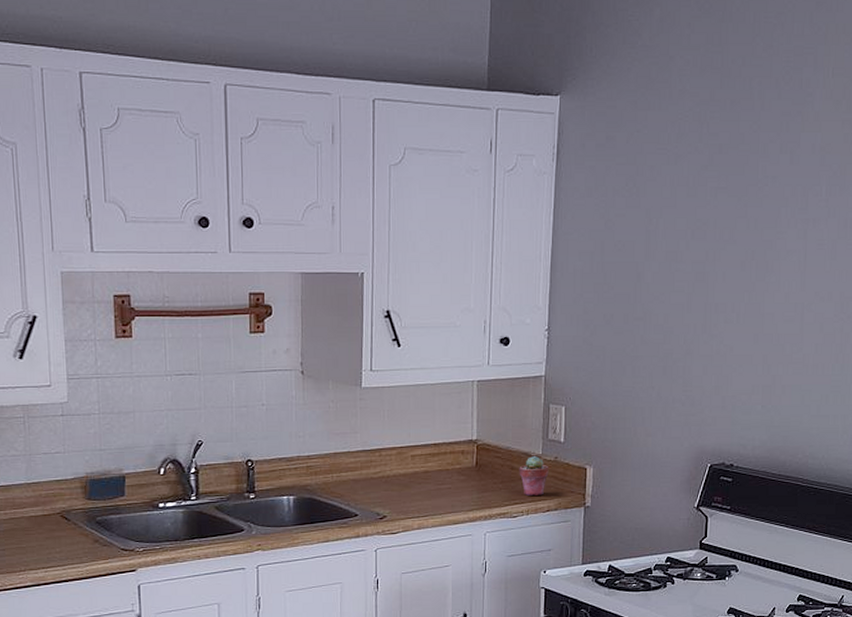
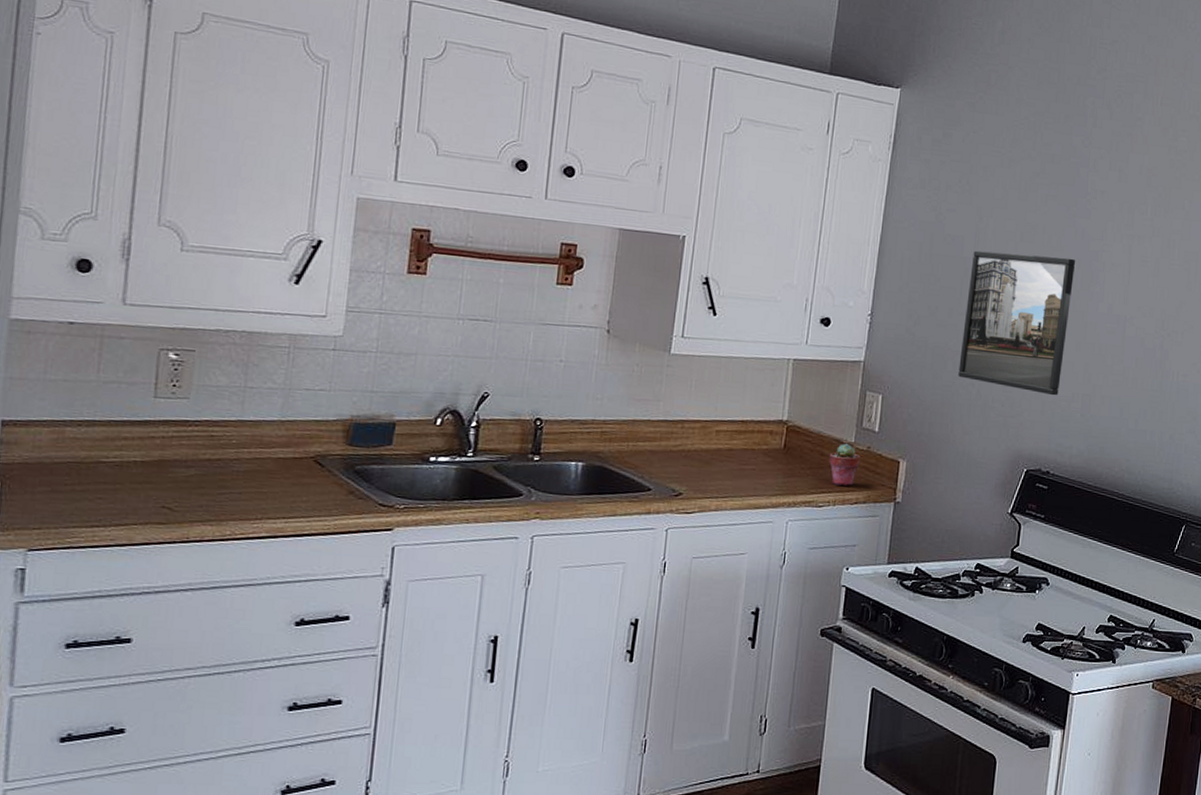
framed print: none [637,250,750,390] -> present [958,250,1076,396]

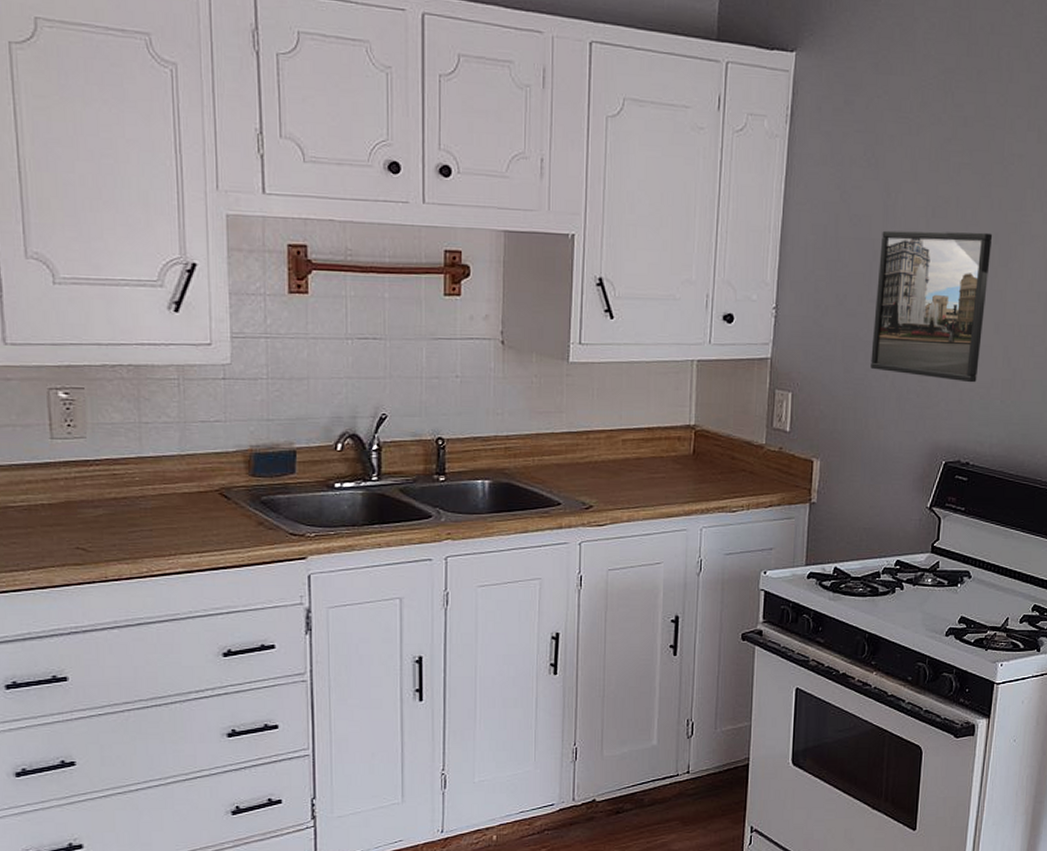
potted succulent: present [828,443,861,486] -> none [740,445,773,489]

